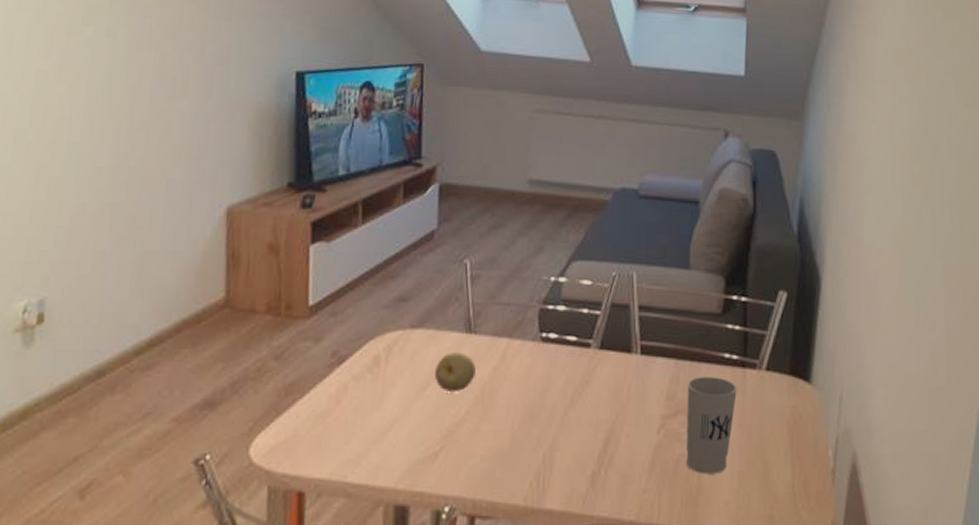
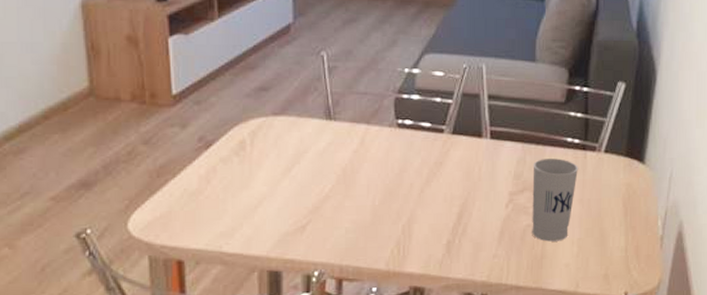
fruit: present [435,351,476,393] -> none [299,136,337,173]

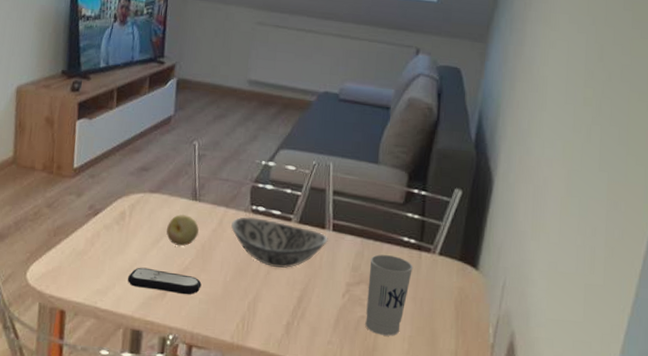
remote control: none [256,201,346,226] -> present [127,267,202,295]
fruit: none [299,136,337,173] -> present [166,214,199,247]
decorative bowl: none [375,131,486,184] -> present [231,216,328,268]

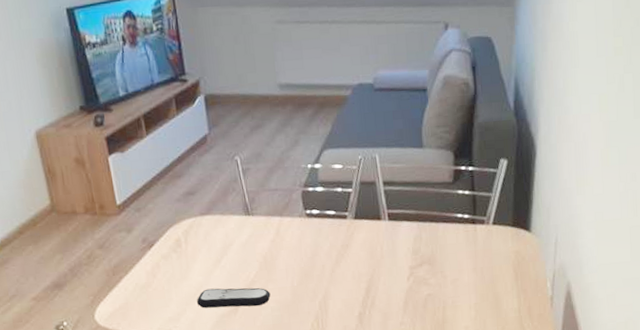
fruit: present [166,214,199,247] -> none [225,230,258,263]
decorative bowl: present [231,216,328,268] -> none [289,220,386,265]
cup: present [365,254,414,336] -> none [428,233,471,308]

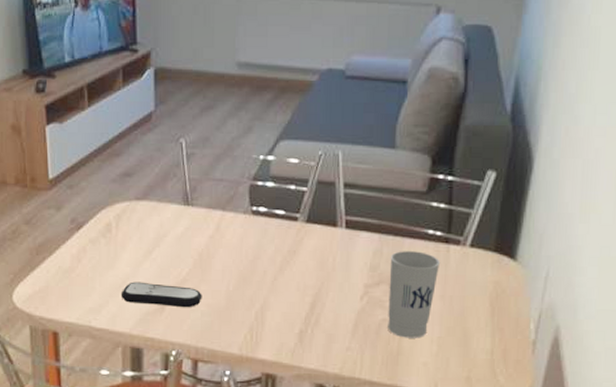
cup: none [428,233,471,308] -> present [388,251,441,338]

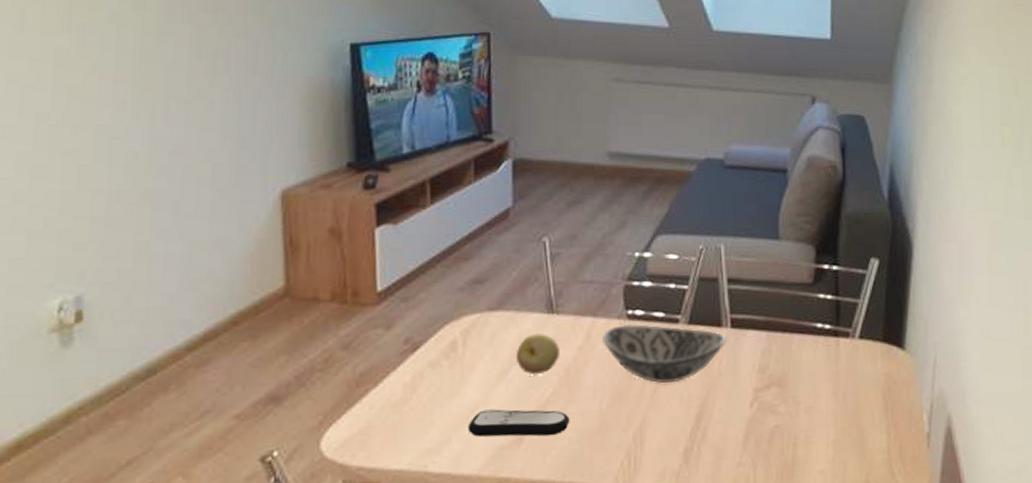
fruit: none [159,221,194,257] -> present [517,332,559,376]
decorative bowl: none [230,218,341,272] -> present [603,323,727,383]
cup: present [388,251,441,338] -> none [779,347,832,445]

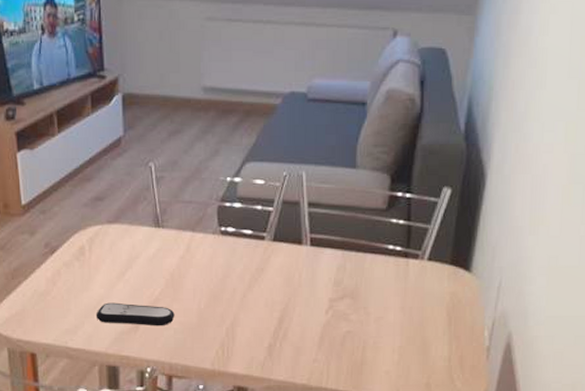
fruit: present [517,332,559,376] -> none [131,243,165,278]
decorative bowl: present [603,323,727,383] -> none [200,238,306,289]

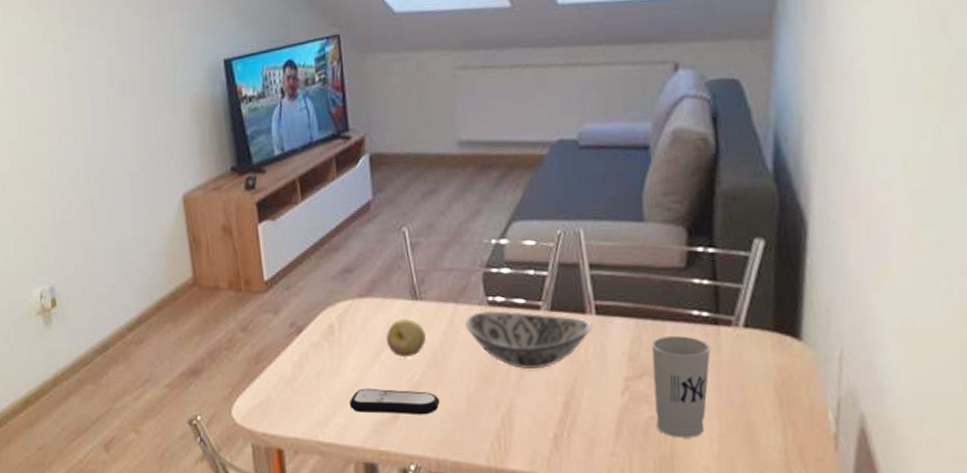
fruit: none [131,243,165,278] -> present [386,318,426,358]
decorative bowl: none [200,238,306,289] -> present [465,310,592,369]
cup: none [352,266,401,348] -> present [651,336,712,438]

